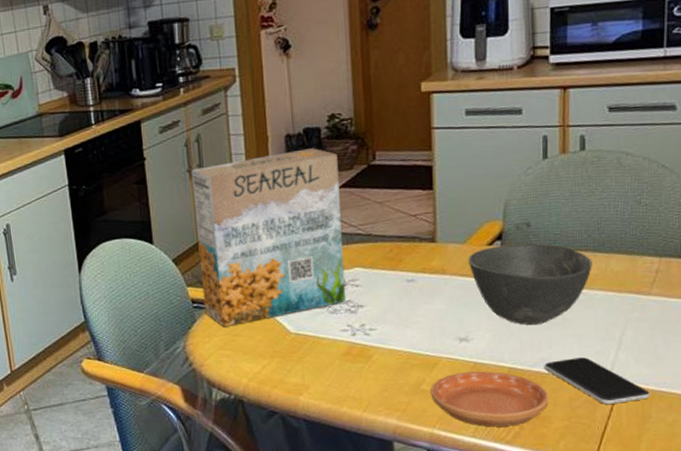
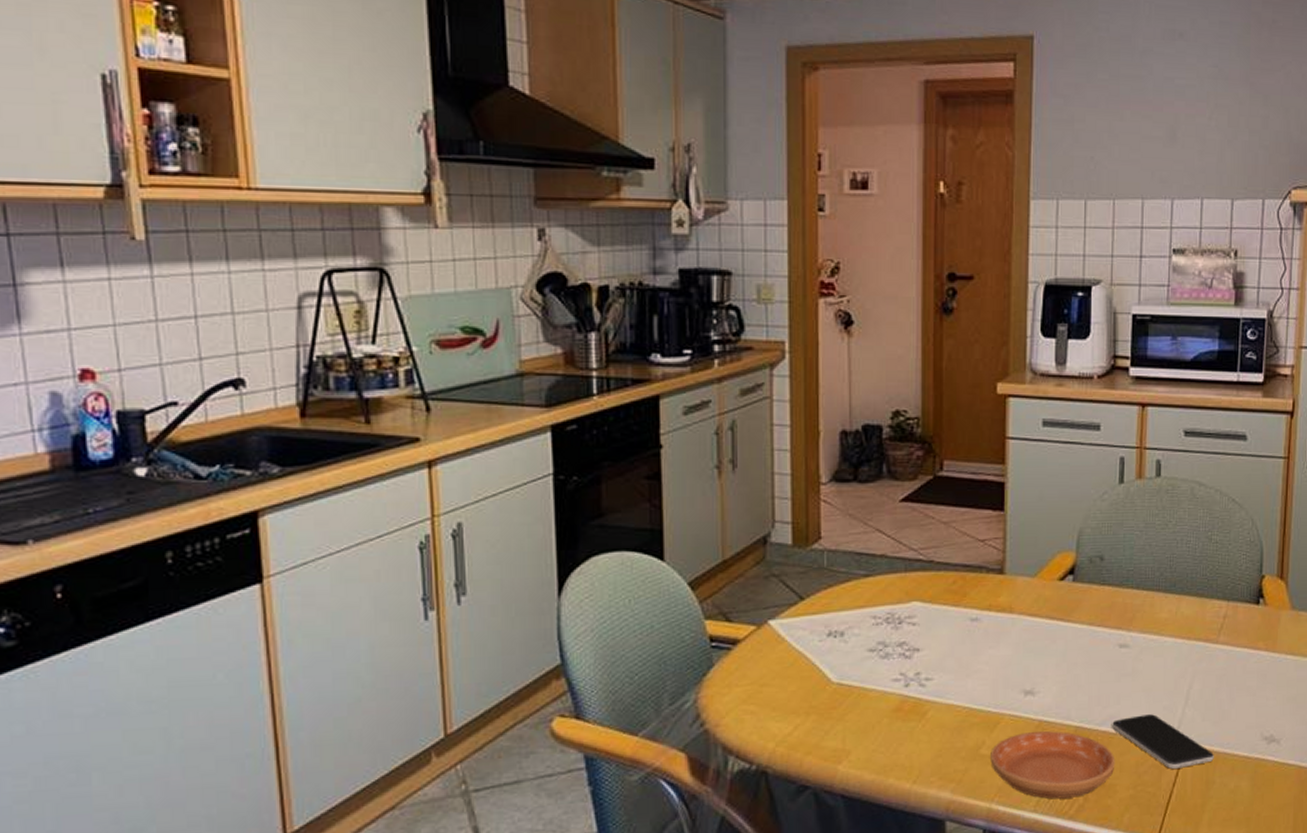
cereal box: present [192,148,346,327] -> none [722,450,901,674]
bowl: present [467,244,592,325] -> none [1037,580,1164,676]

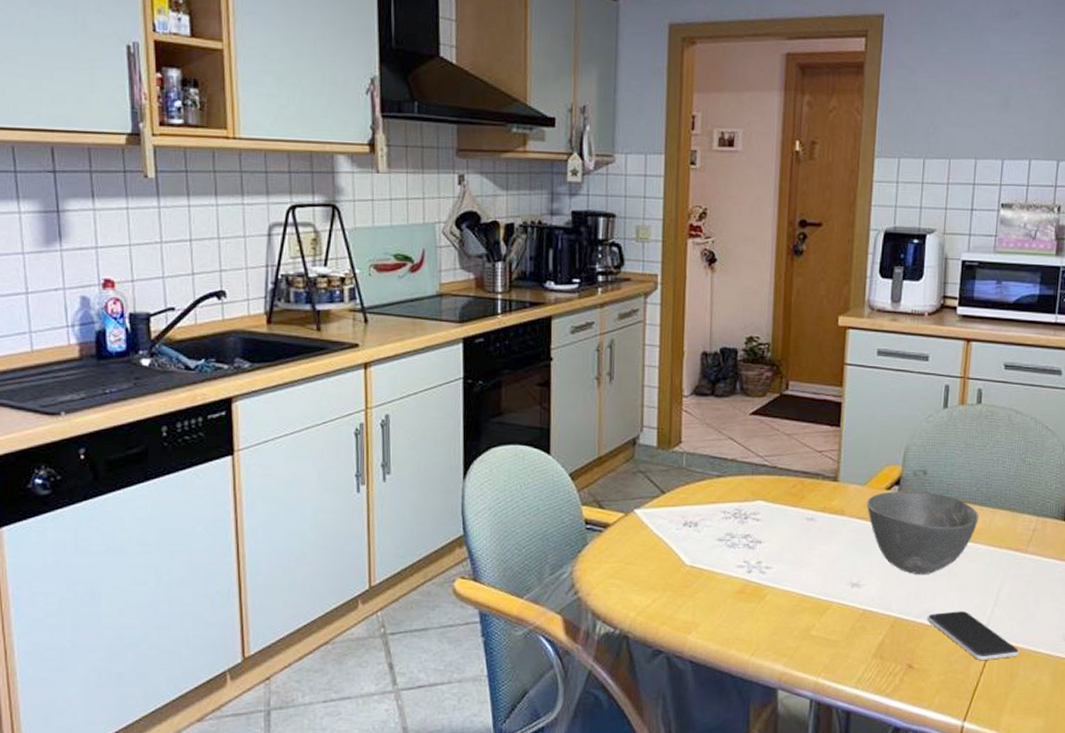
saucer: present [990,730,1116,799] -> none [819,618,930,678]
bowl: none [1037,580,1164,676] -> present [866,491,979,575]

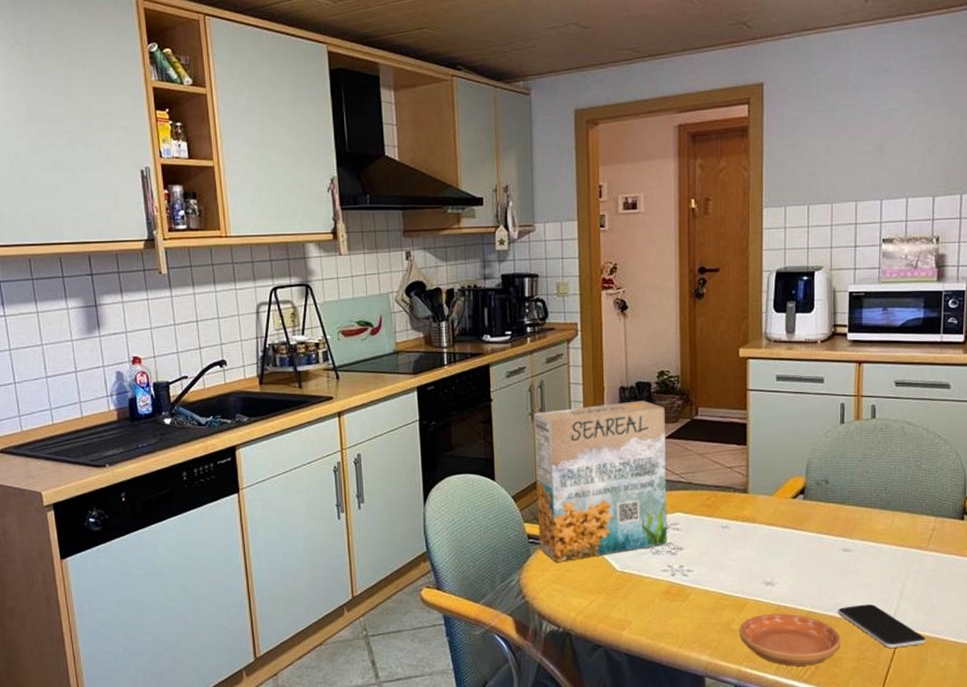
cereal box: none [597,369,752,554] -> present [534,400,668,563]
saucer: none [819,618,930,678] -> present [739,613,841,666]
bowl: present [866,491,979,575] -> none [774,499,880,573]

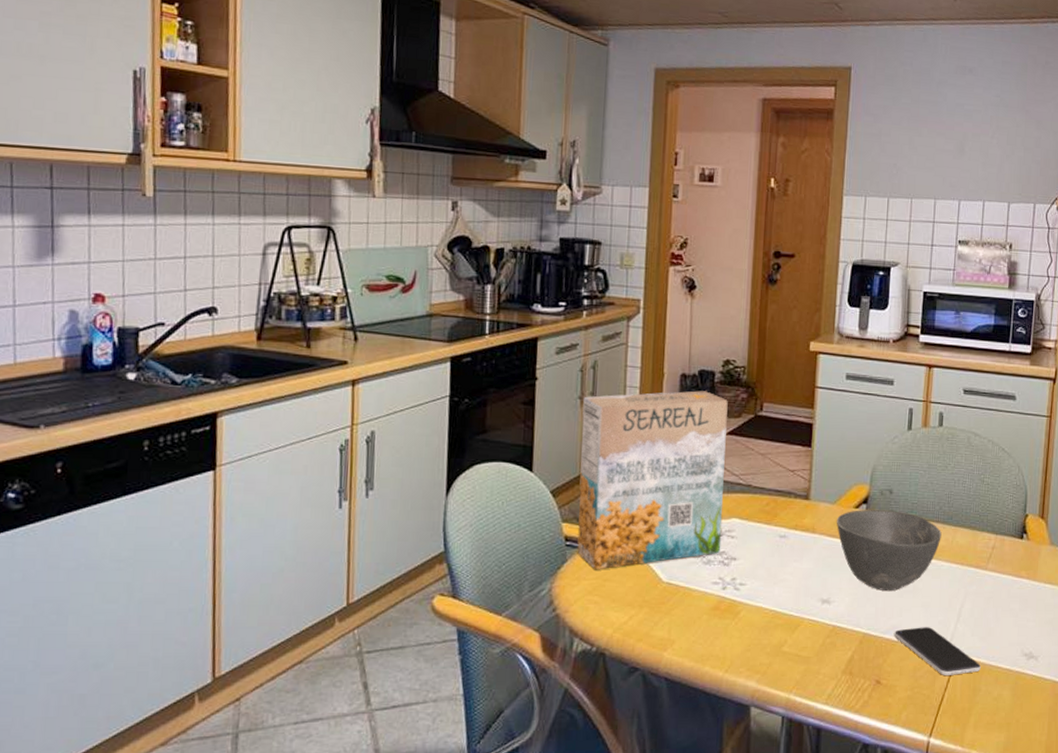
saucer: present [739,613,841,666] -> none [791,634,897,695]
bowl: none [774,499,880,573] -> present [836,510,942,592]

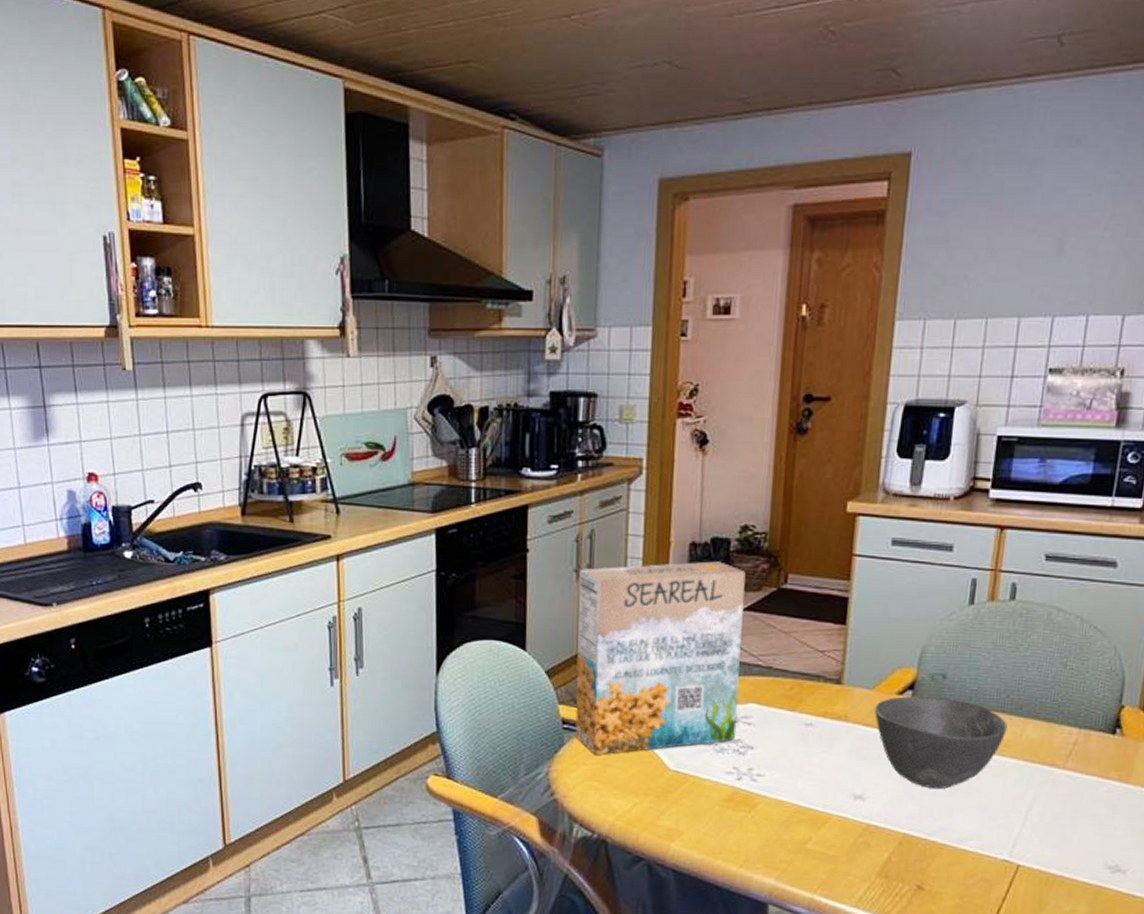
smartphone: present [894,627,981,676] -> none [942,830,1050,886]

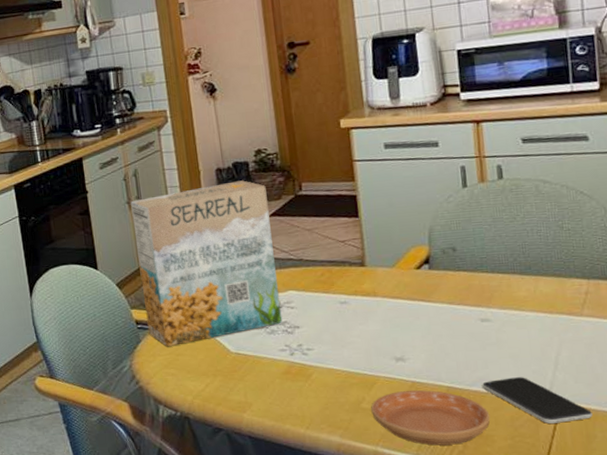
saucer: none [816,833,943,900] -> present [371,390,491,446]
bowl: present [874,696,1008,790] -> none [397,267,521,346]
smartphone: none [942,830,1050,886] -> present [482,377,592,425]

